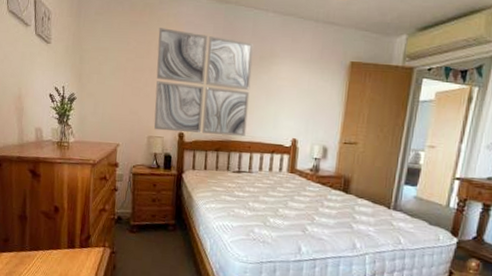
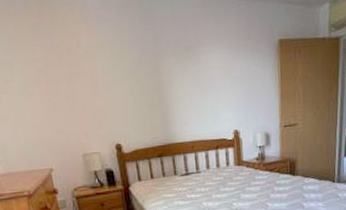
wall art: present [154,28,254,137] -> none [65,27,187,146]

